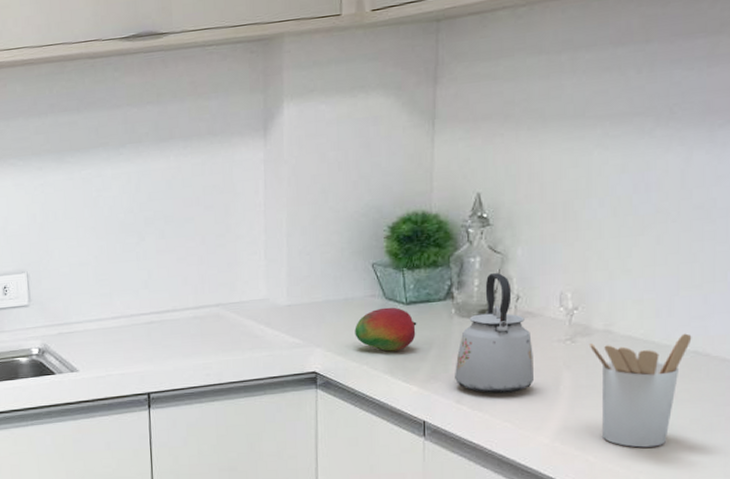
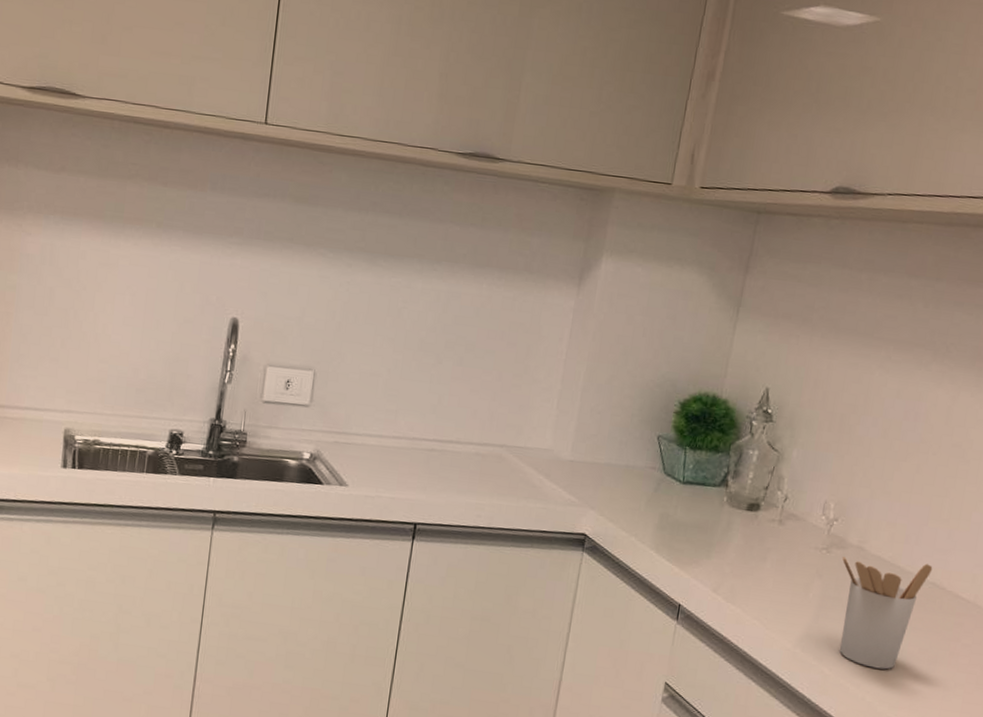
fruit: present [354,307,417,352] -> none [629,482,690,529]
kettle: present [454,273,534,394] -> none [714,469,792,592]

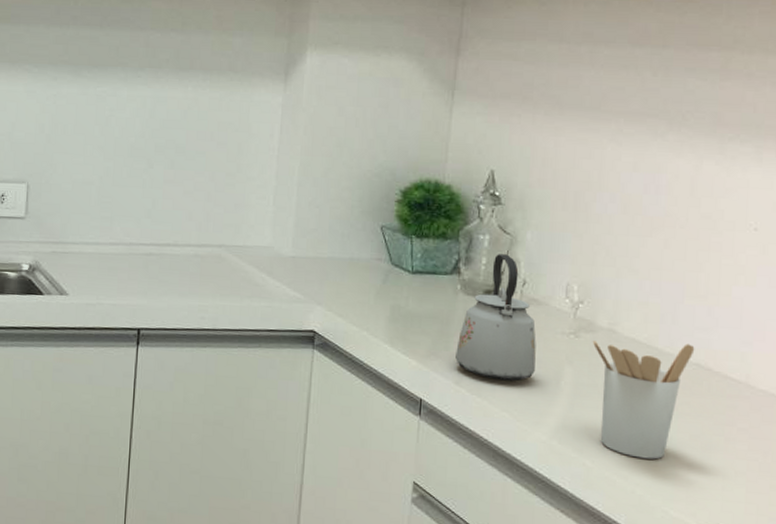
kettle: none [714,469,792,592] -> present [454,254,536,382]

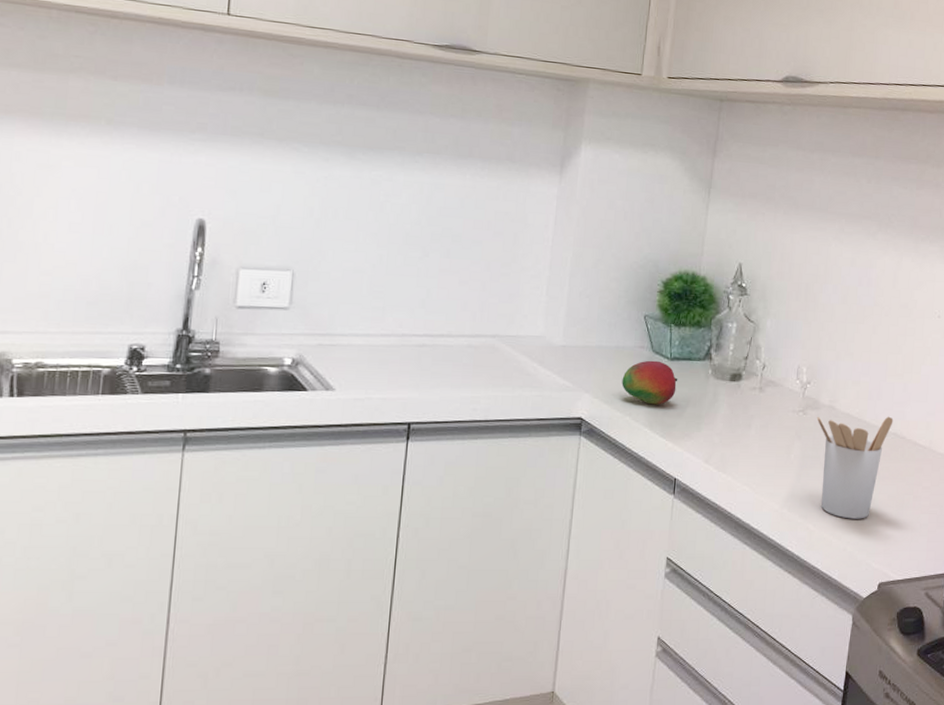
fruit: none [357,273,422,321] -> present [622,360,678,405]
kettle: present [454,254,536,382] -> none [705,340,773,457]

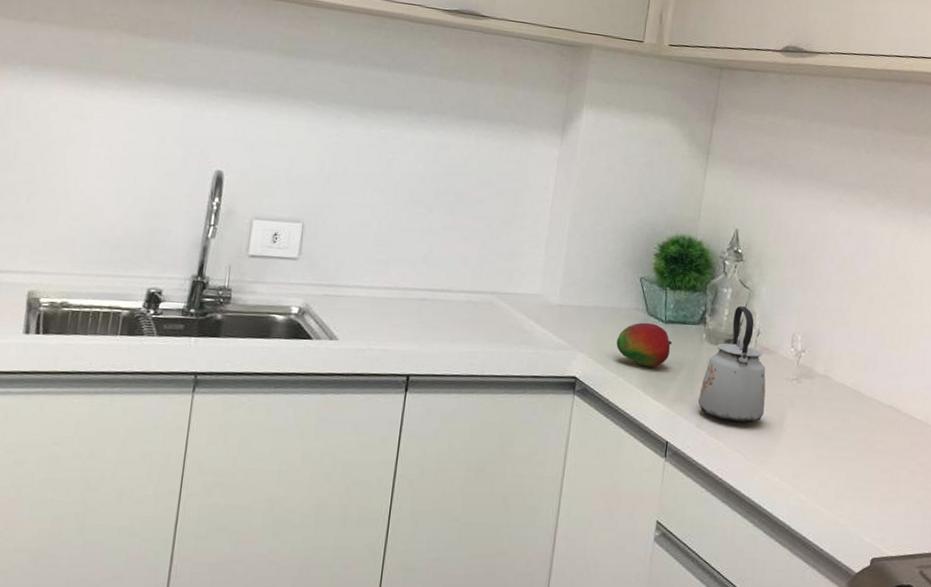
kettle: none [705,340,773,457] -> present [697,306,766,424]
utensil holder: present [816,416,894,519] -> none [810,386,889,492]

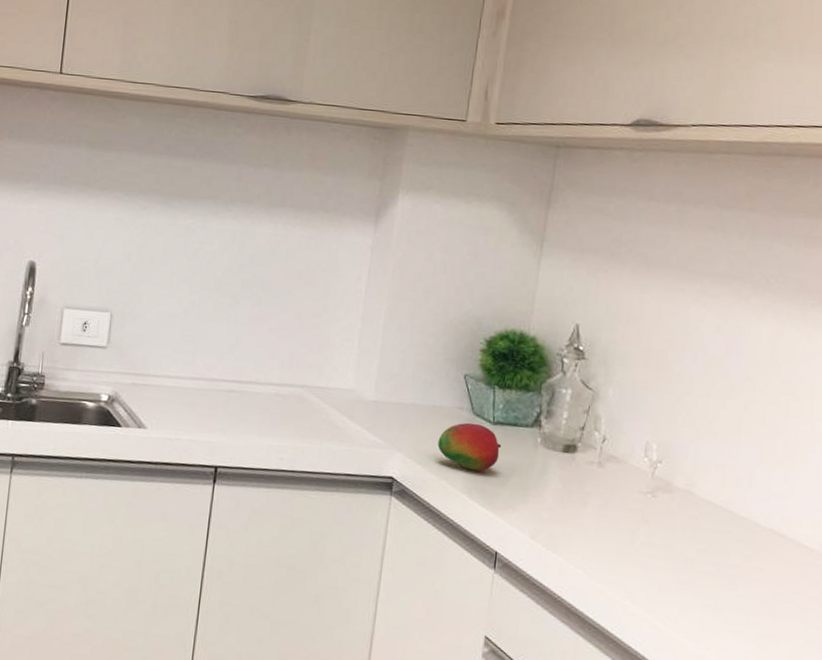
kettle: present [697,306,766,424] -> none [531,409,614,539]

